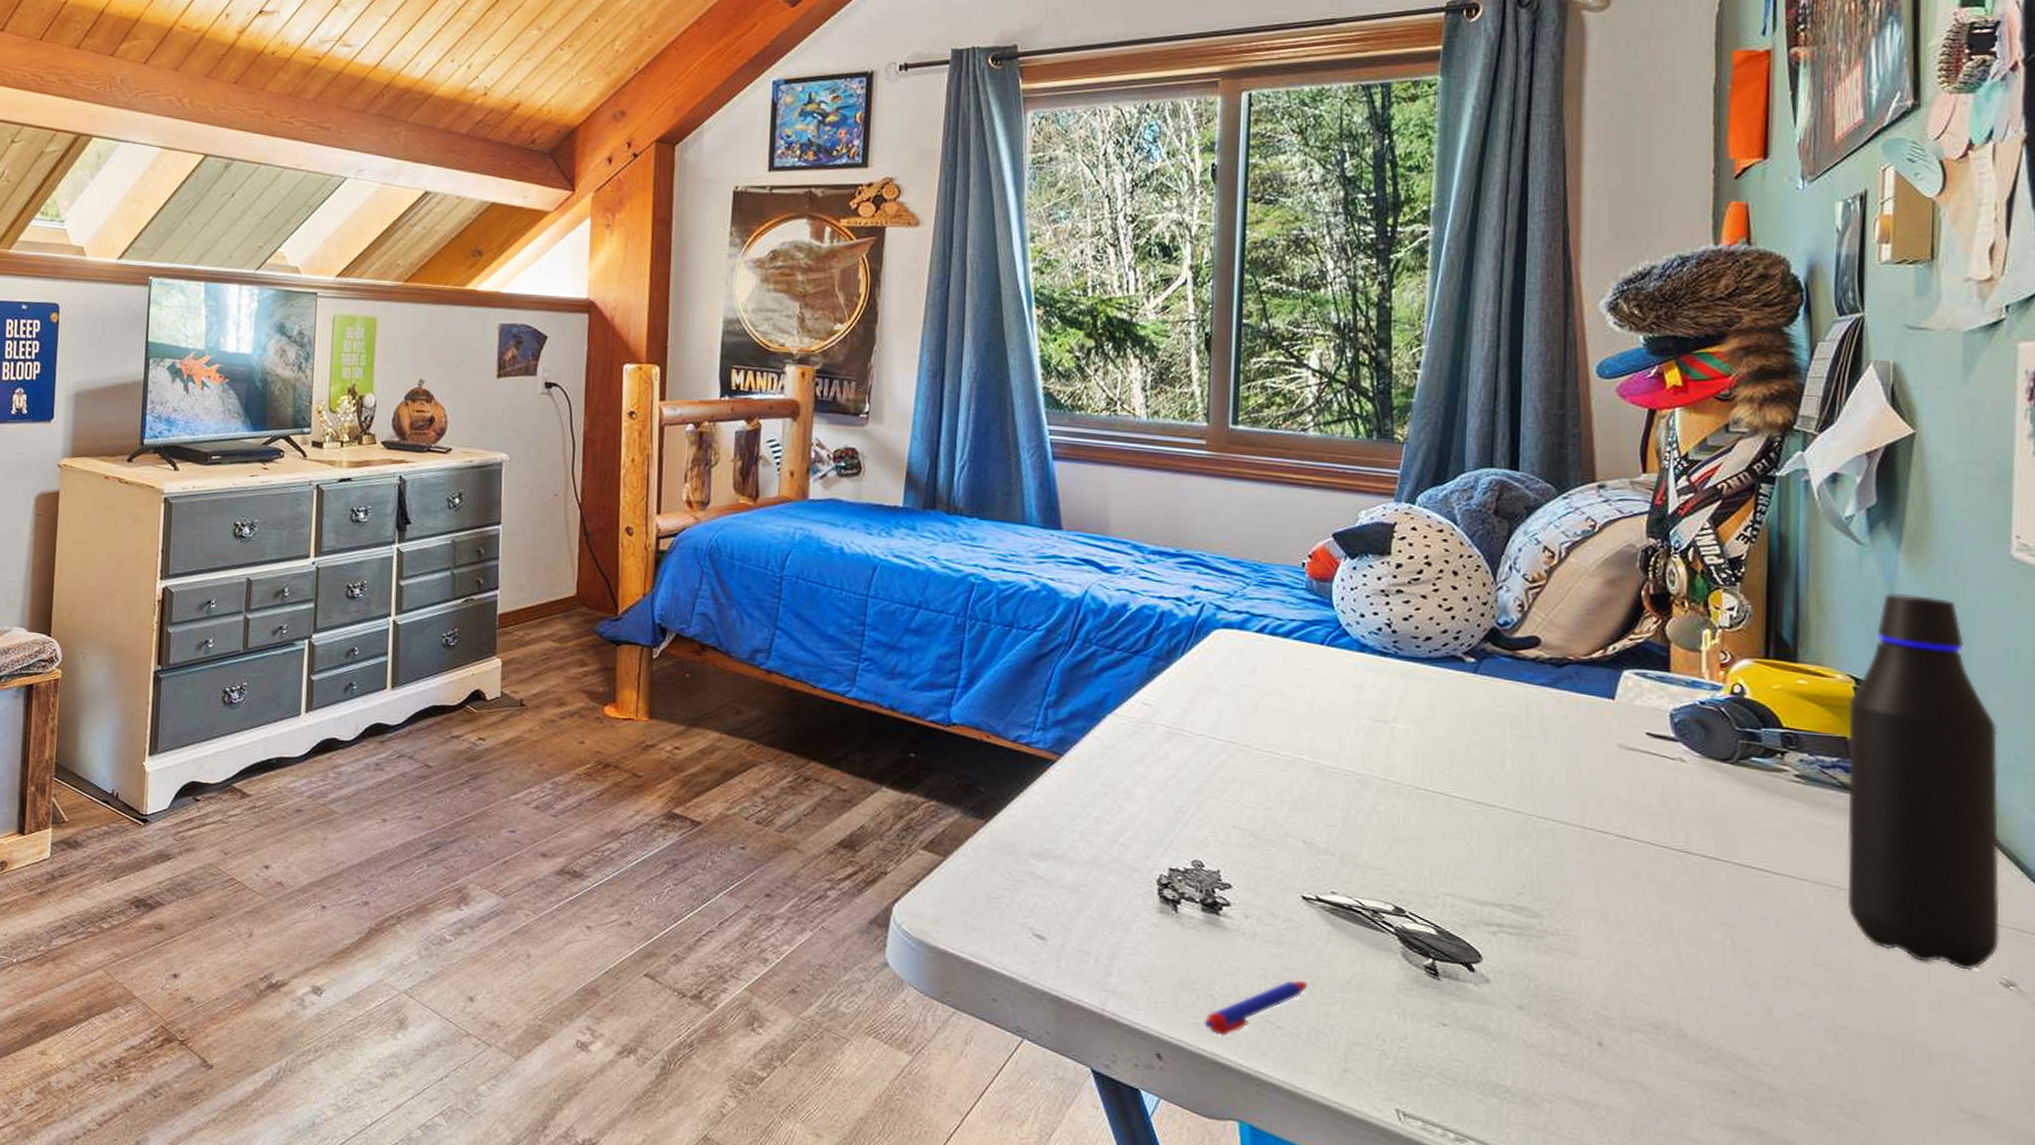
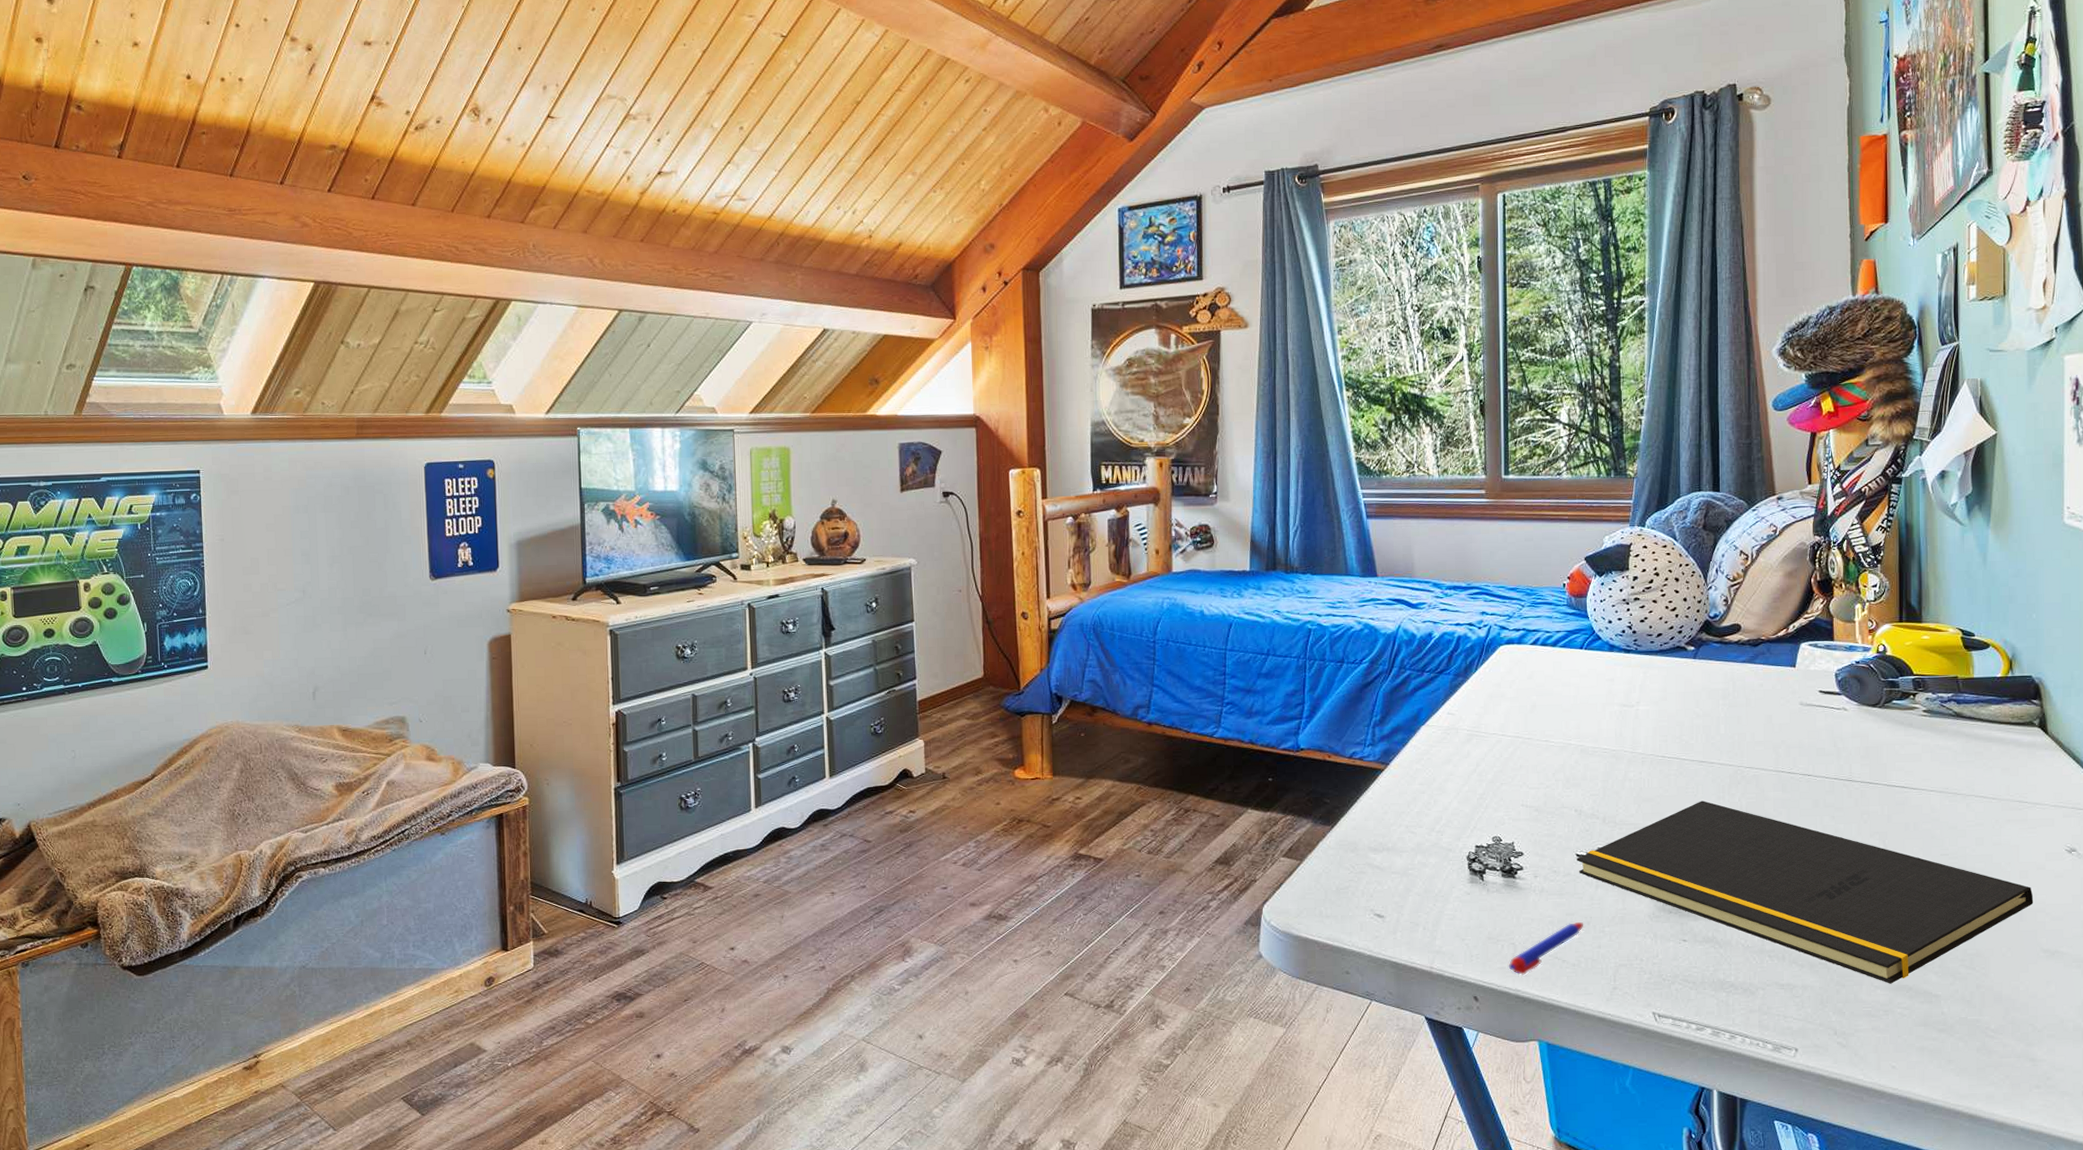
notepad: none [1302,851,1950,1123] -> present [1577,800,2034,984]
water bottle: present [1847,593,2000,971] -> none [1958,560,2064,844]

